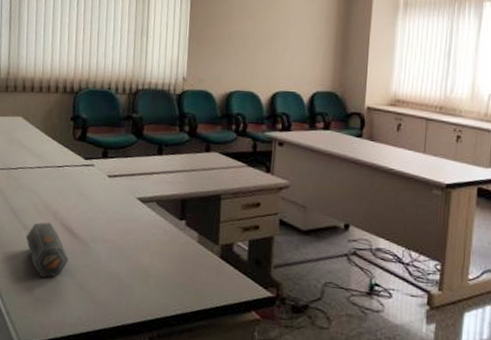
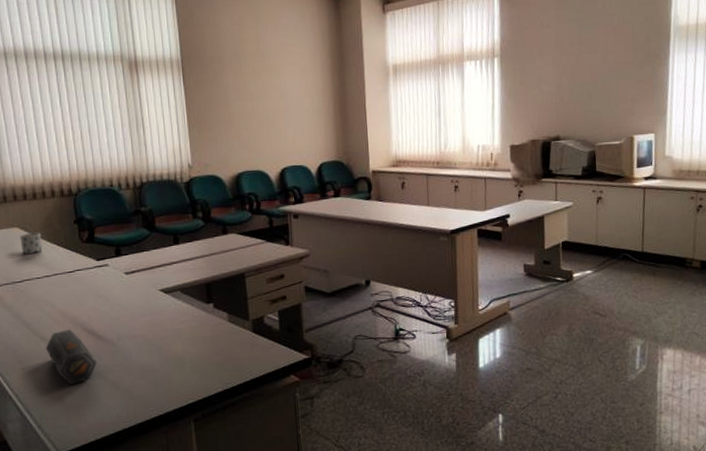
mug: none [21,123,41,144] -> present [20,232,43,254]

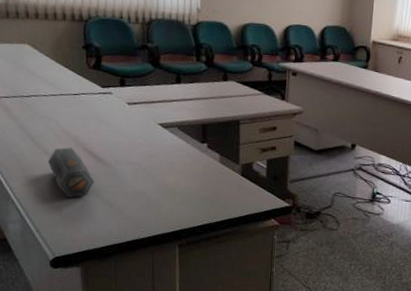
mug: present [20,232,43,254] -> none [30,51,51,72]

